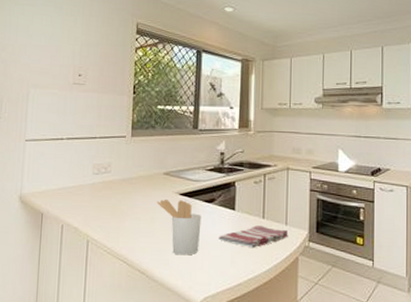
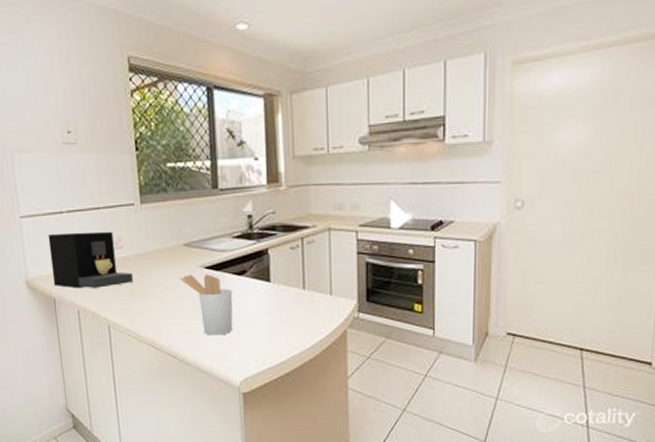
coffee maker: none [44,156,116,206] -> present [47,231,133,289]
dish towel: present [218,225,289,249] -> none [254,297,334,324]

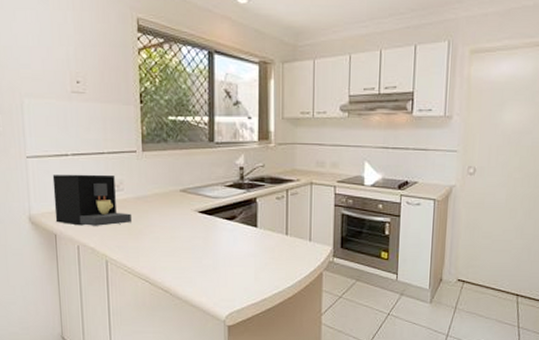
utensil holder: present [180,274,233,336] -> none [175,218,223,273]

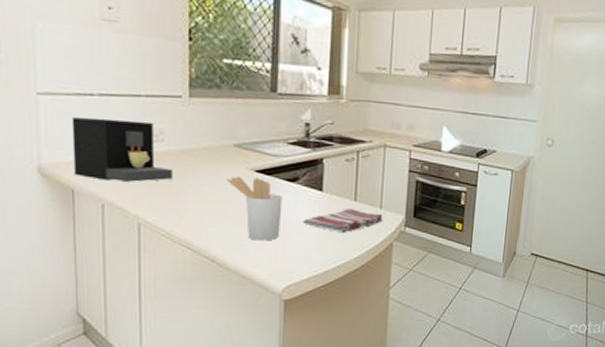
utensil holder: none [175,218,223,273] -> present [226,177,283,241]
dish towel: none [241,242,313,265] -> present [303,209,383,234]

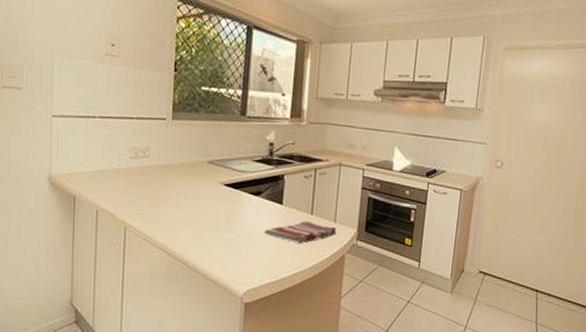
coffee maker: present [71,117,172,182] -> none [76,136,155,192]
utensil holder: present [226,177,283,241] -> none [200,189,247,248]

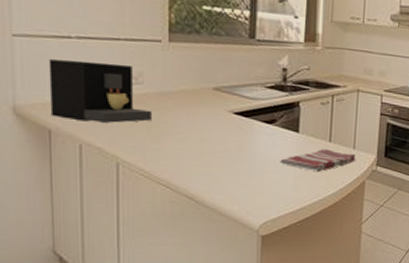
coffee maker: none [76,136,155,192] -> present [48,59,151,123]

